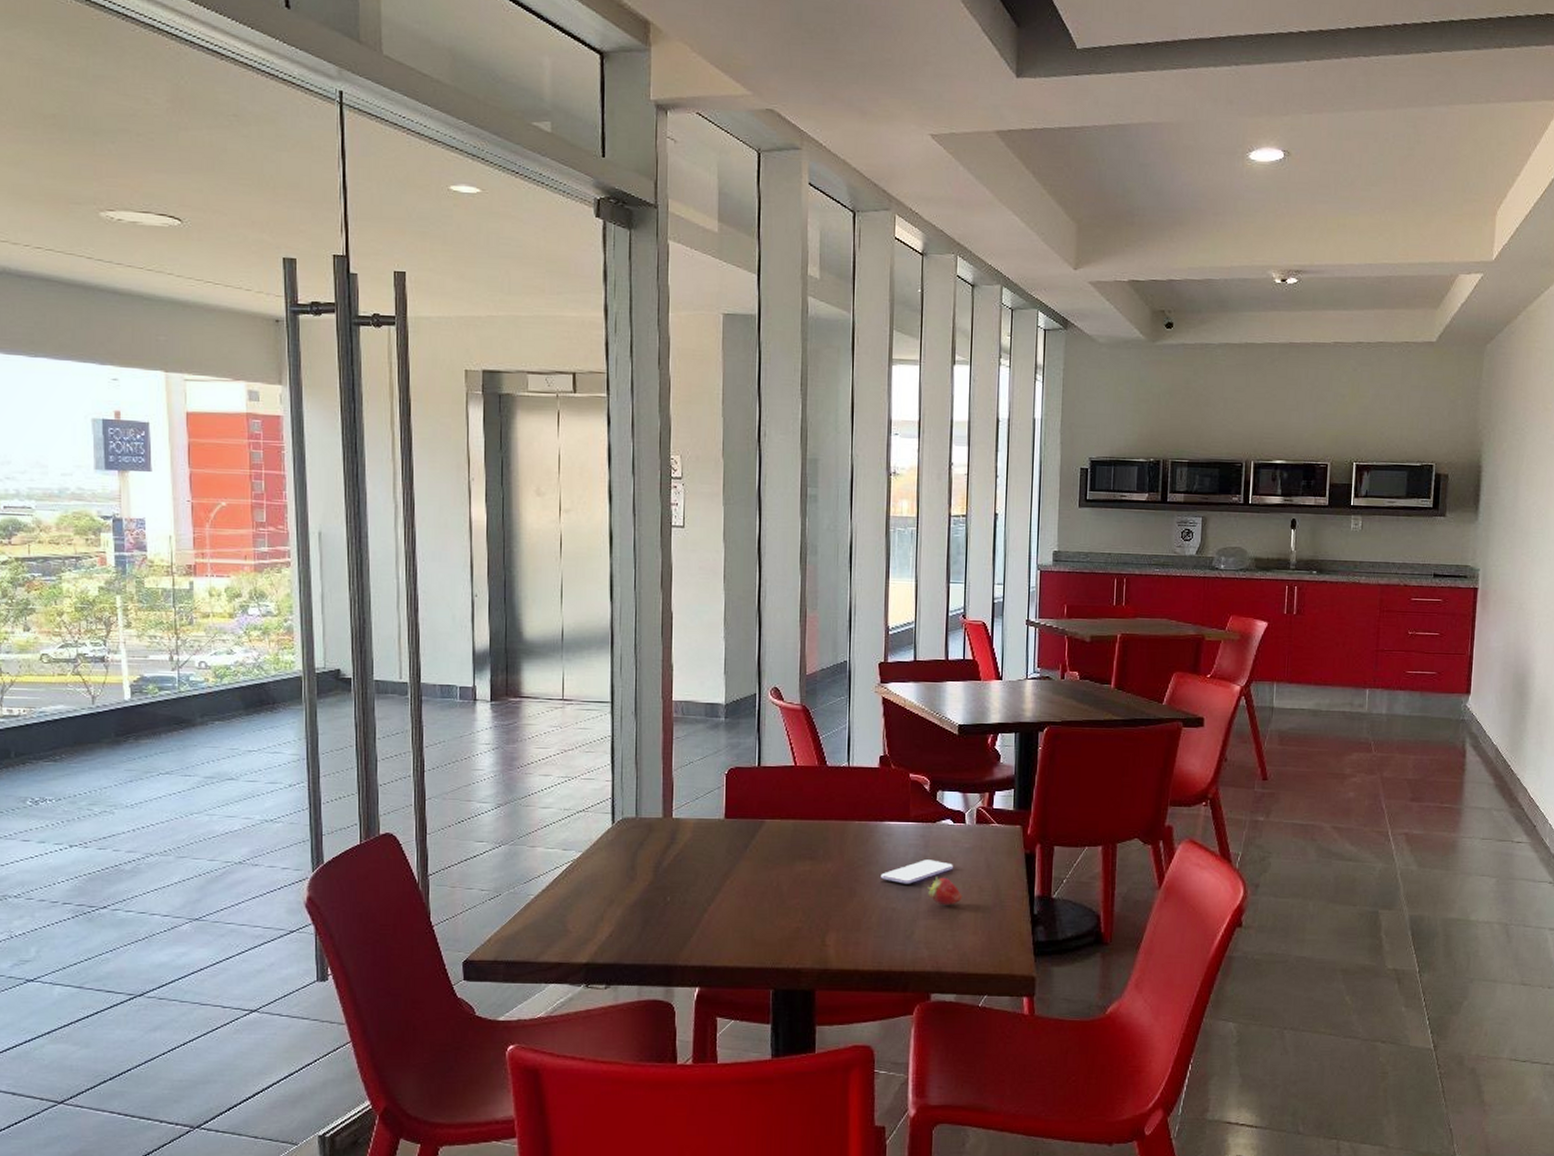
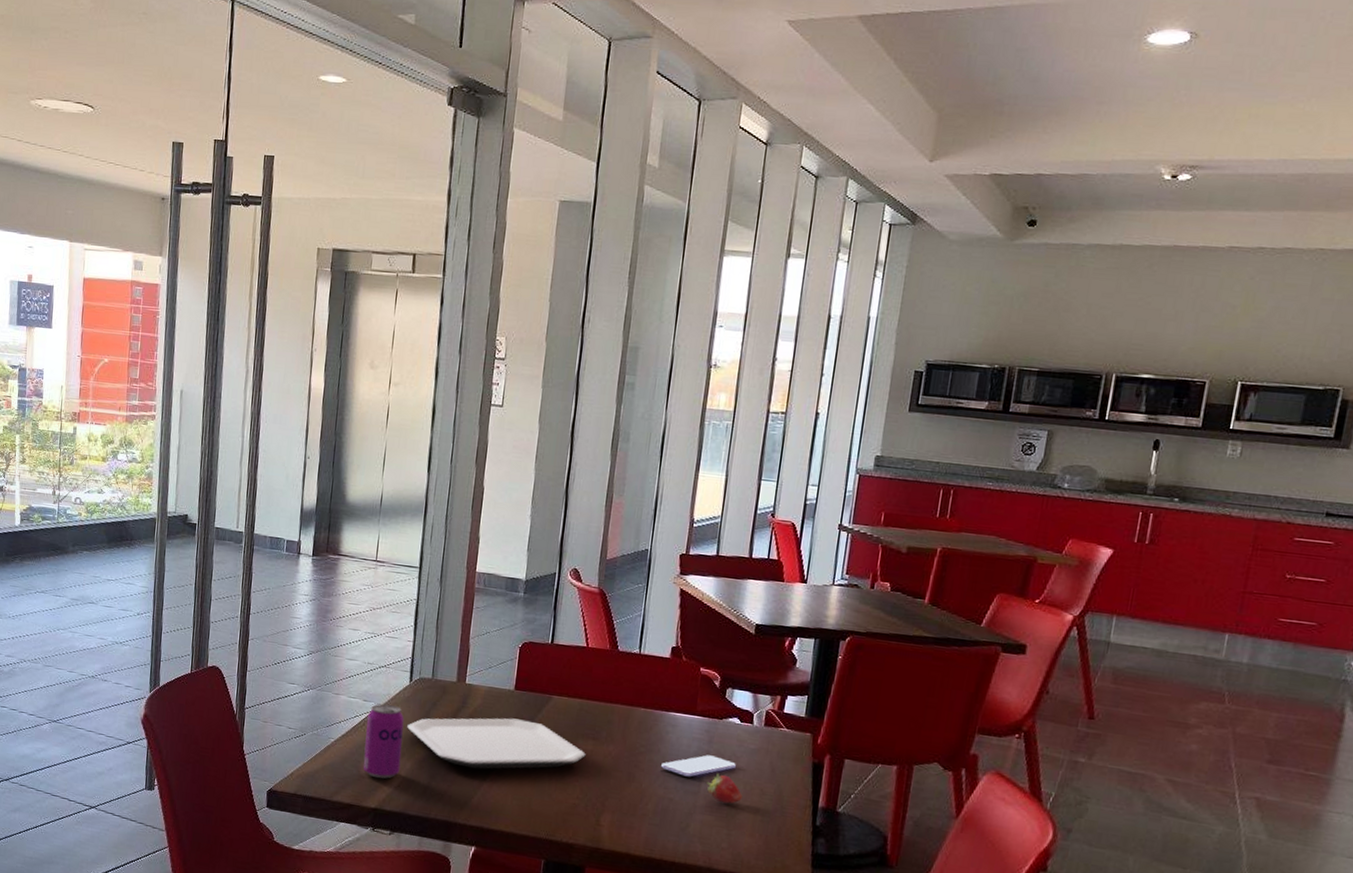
beverage can: none [568,851,611,930] -> present [363,704,404,779]
plate: none [614,848,805,906] -> present [407,718,586,769]

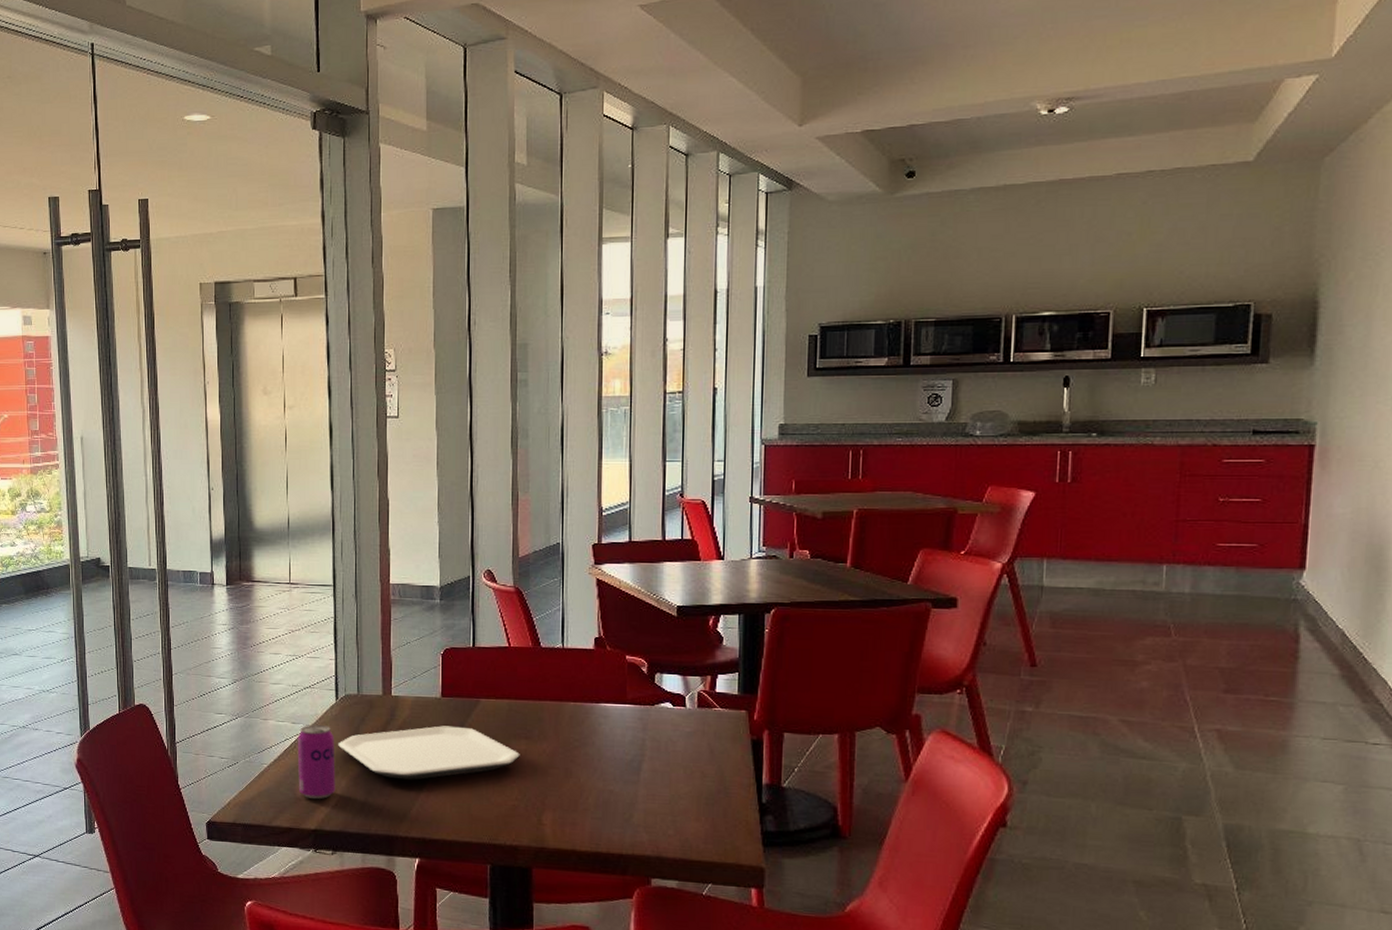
smartphone: present [661,755,737,777] -> none [597,742,674,767]
fruit: present [707,773,743,804] -> none [646,760,684,790]

